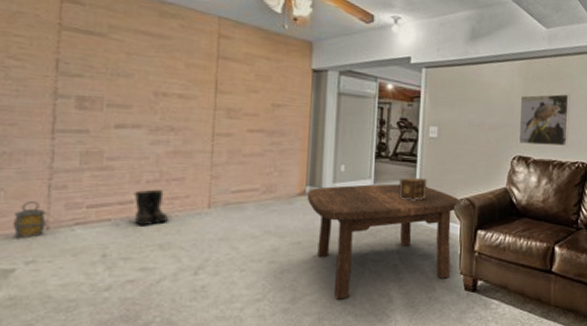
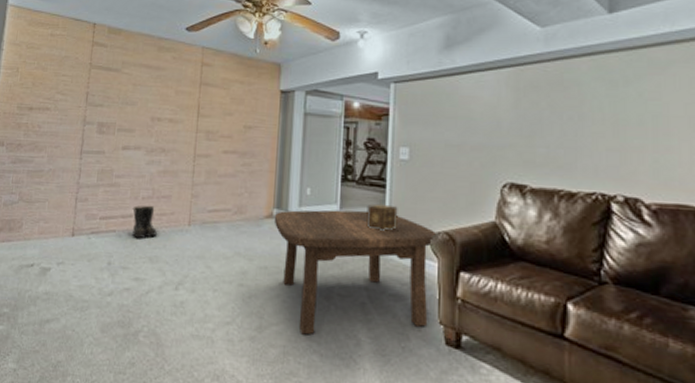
lantern: present [12,201,47,240] -> none [51,211,73,243]
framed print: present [518,93,570,147] -> none [509,105,579,173]

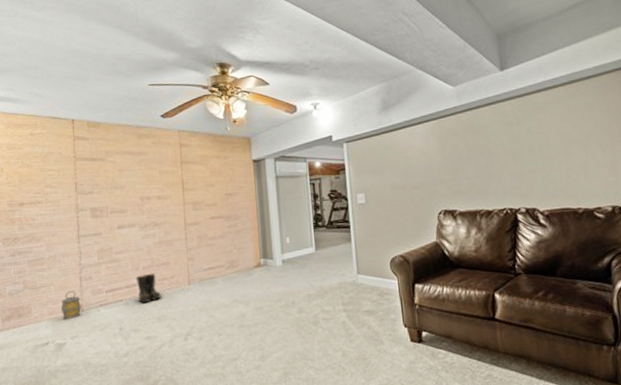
lantern: none [51,211,73,243] -> present [60,291,81,321]
coffee table: present [275,210,439,335] -> none [263,248,396,356]
decorative box: present [366,204,398,231] -> none [337,241,363,263]

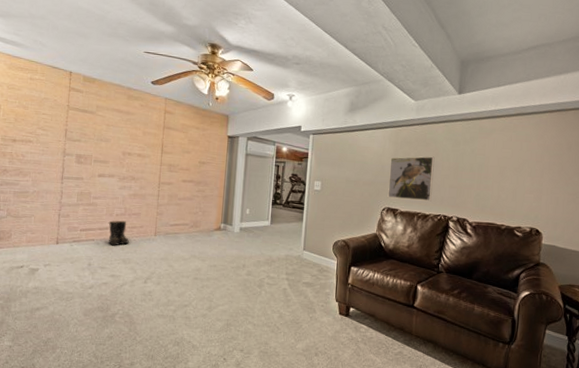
lantern: present [60,291,81,321] -> none [38,224,57,249]
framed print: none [437,144,493,200] -> present [387,156,435,202]

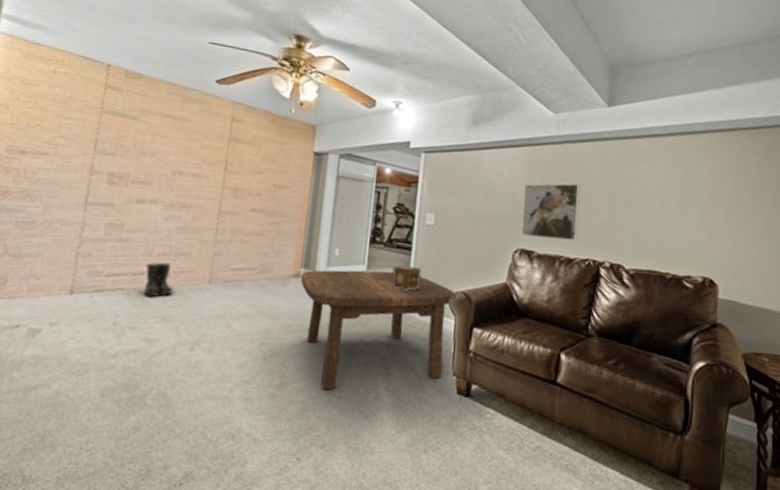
coffee table: none [222,224,338,312] -> present [301,270,457,390]
decorative box: none [289,221,312,240] -> present [391,265,422,291]

